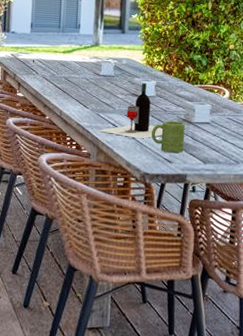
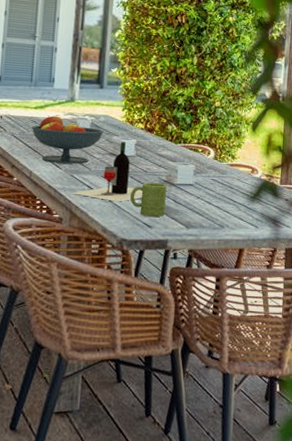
fruit bowl: none [60,59,126,104] -> present [31,115,104,164]

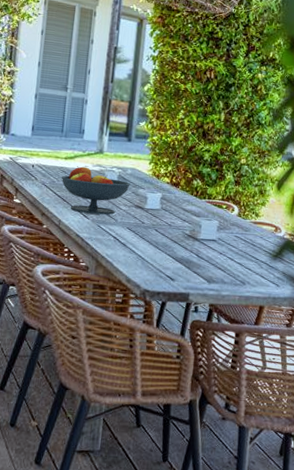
wine bottle: present [70,141,143,202] -> none [97,194,166,254]
mug: present [129,182,167,218] -> none [153,236,191,271]

